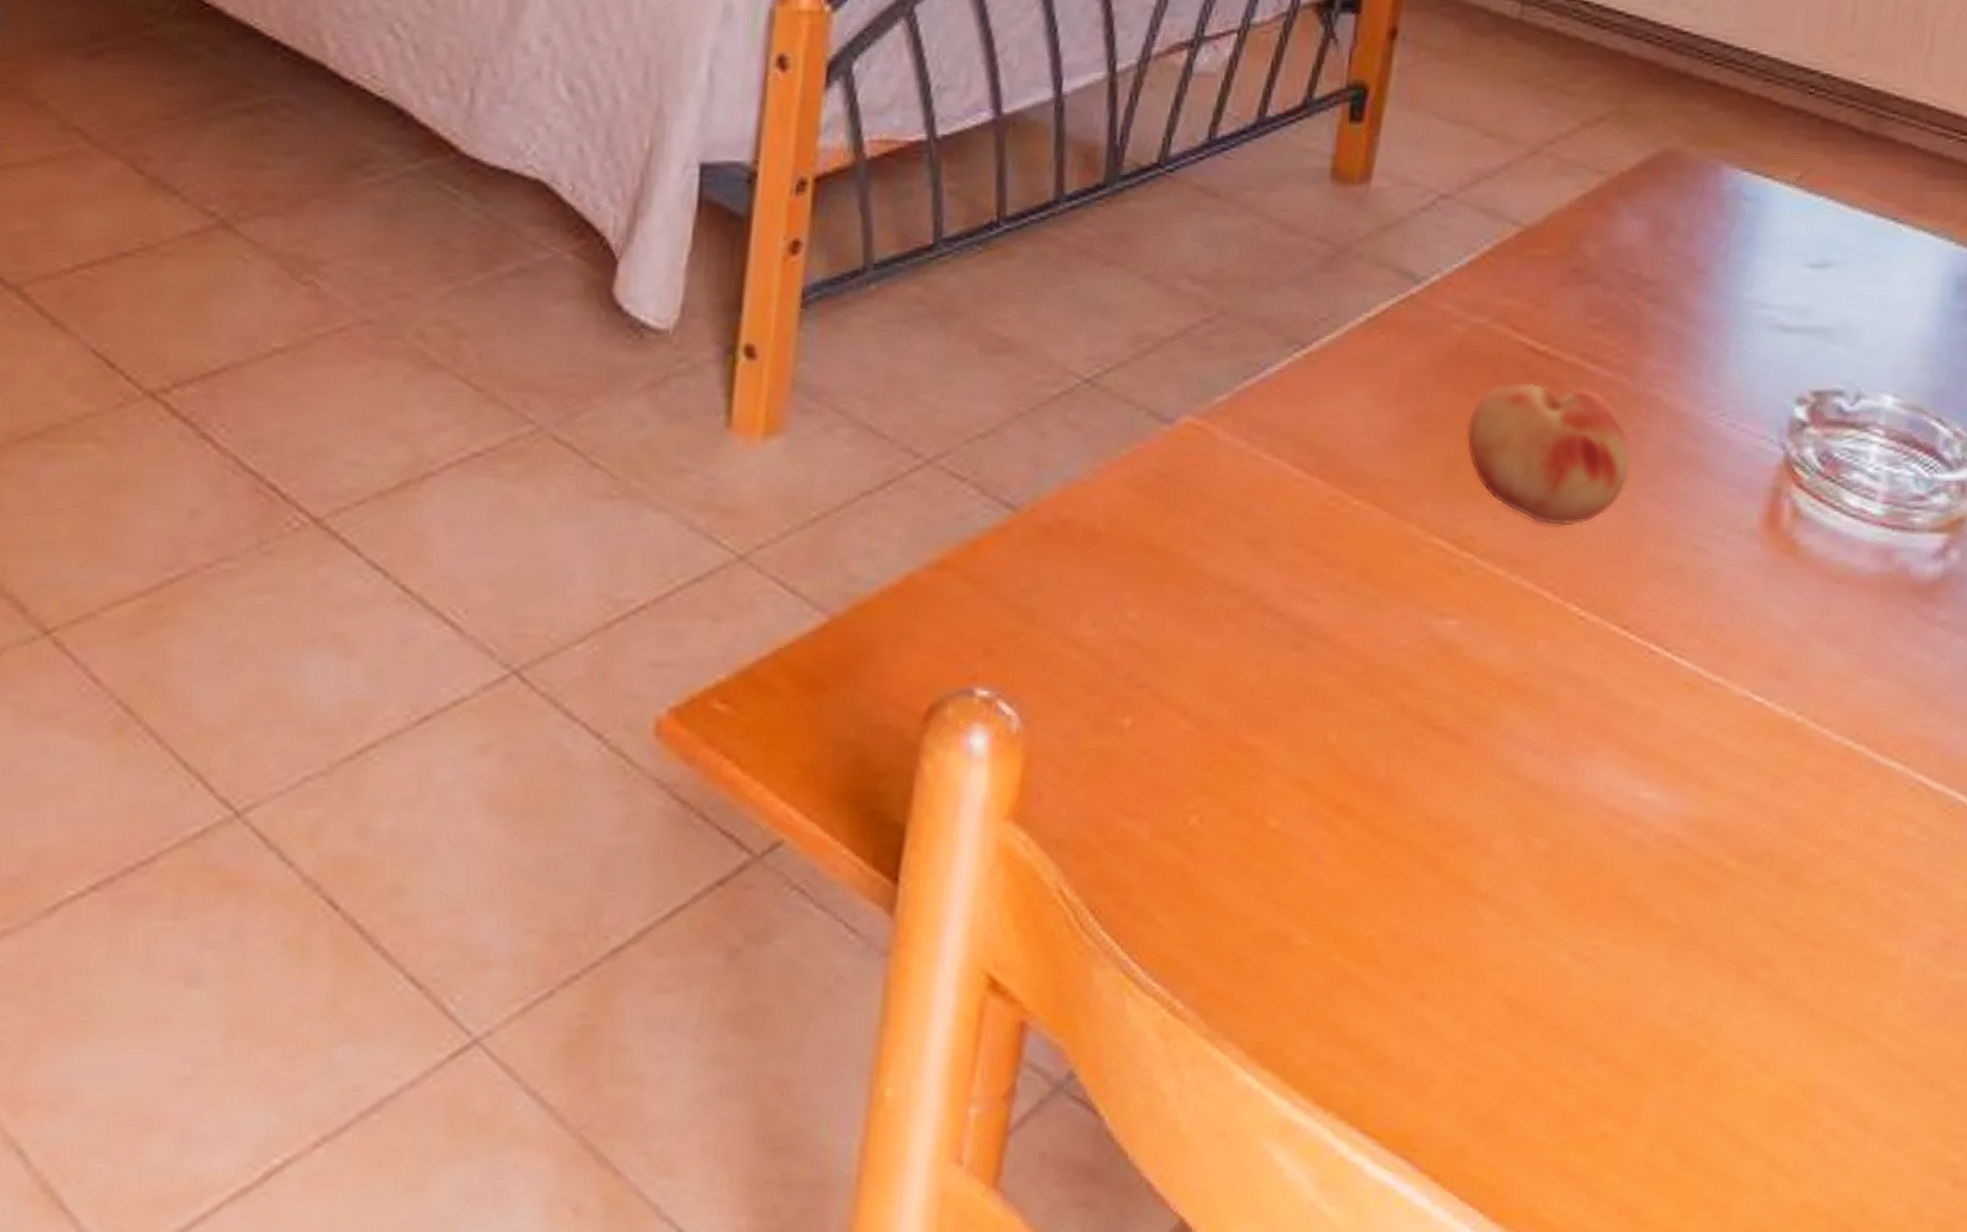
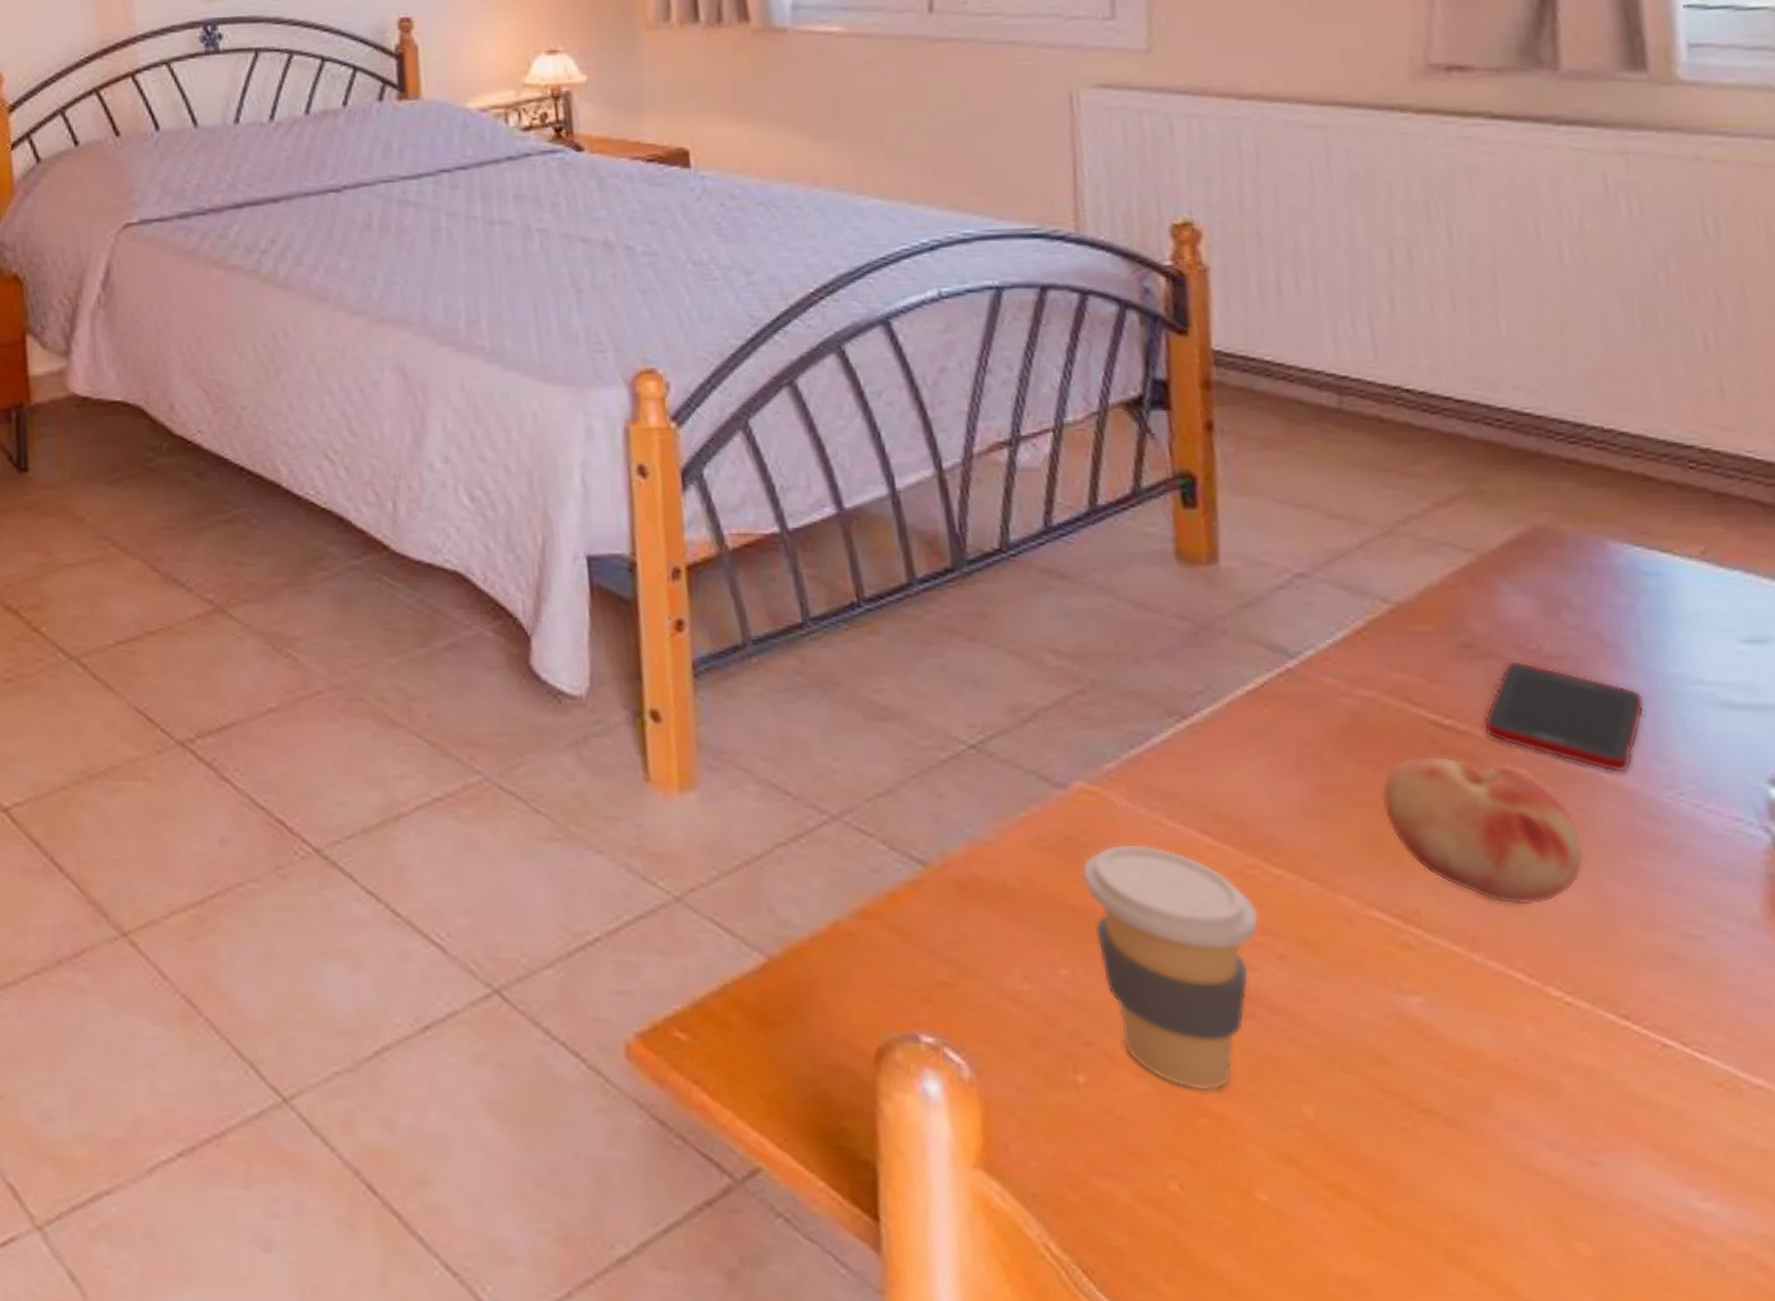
coffee cup: none [1169,480,1330,725] -> present [1081,844,1260,1091]
cell phone: none [1574,286,1716,395] -> present [1483,661,1646,773]

